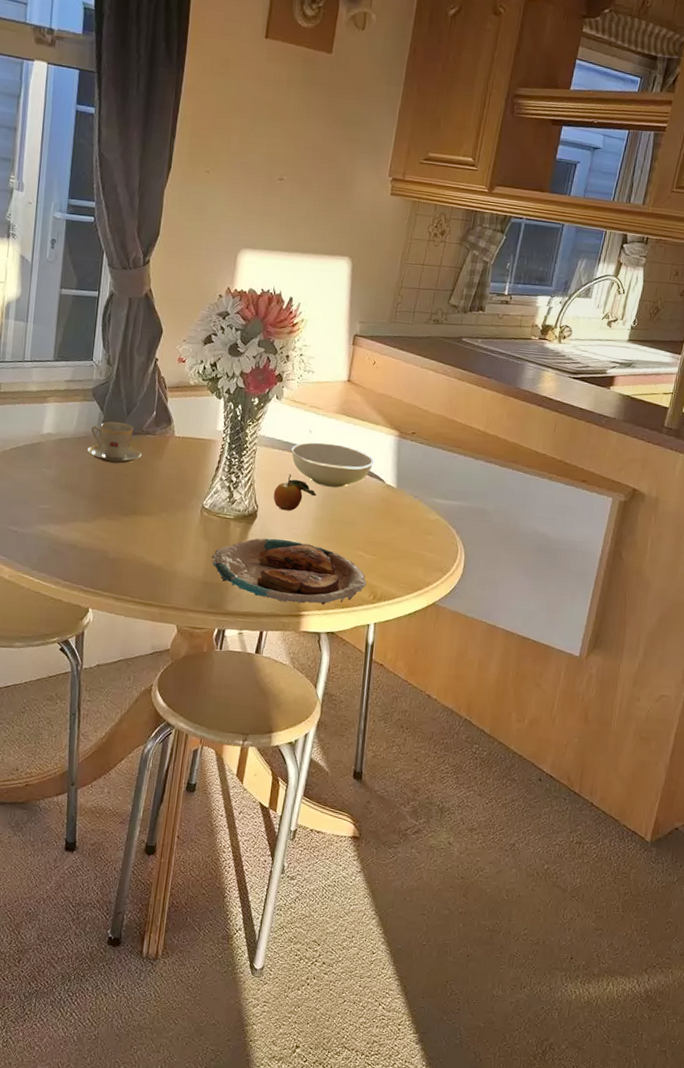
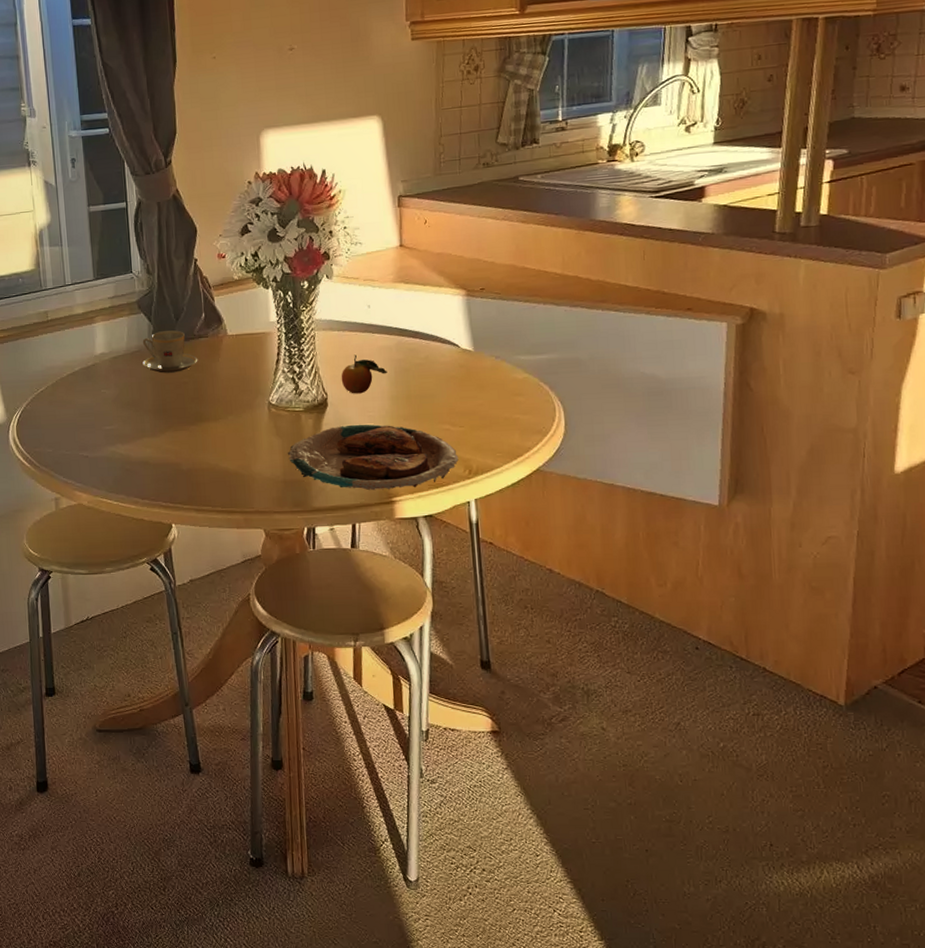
bowl: present [291,442,375,488] -> none [352,315,445,362]

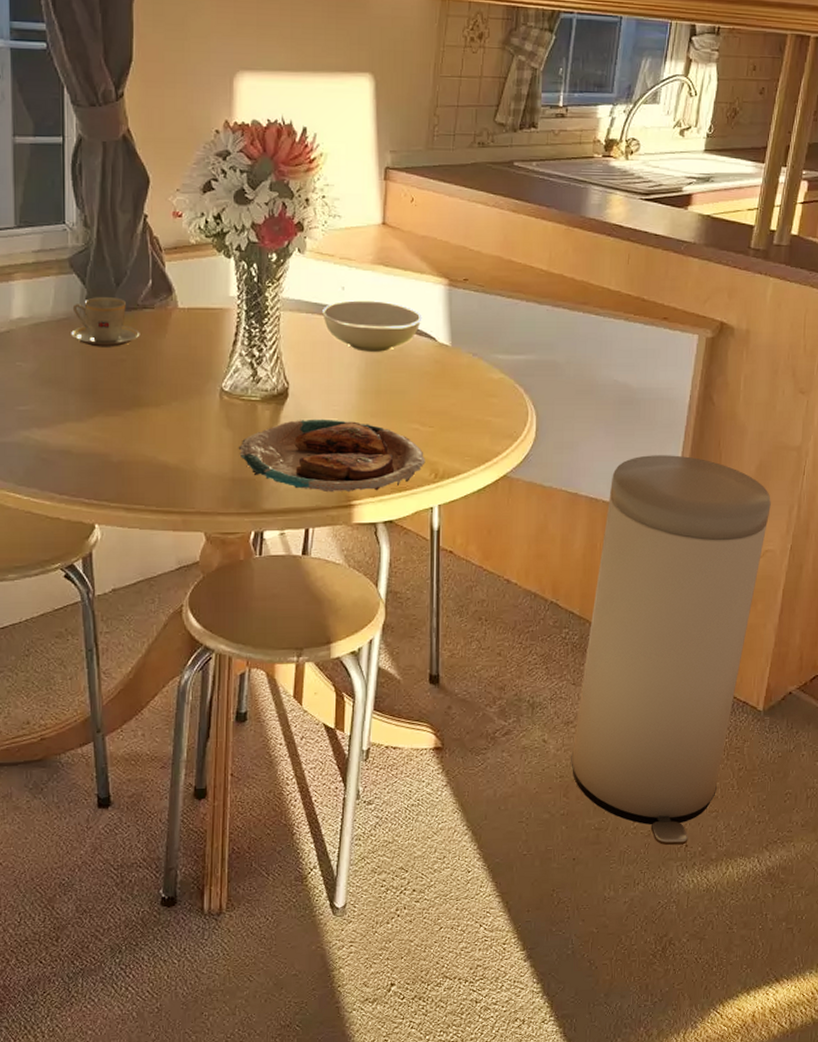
fruit: present [341,354,387,394] -> none [305,341,357,385]
bowl: none [352,315,445,362] -> present [322,300,423,352]
pedal bin: none [633,443,829,844] -> present [571,455,771,846]

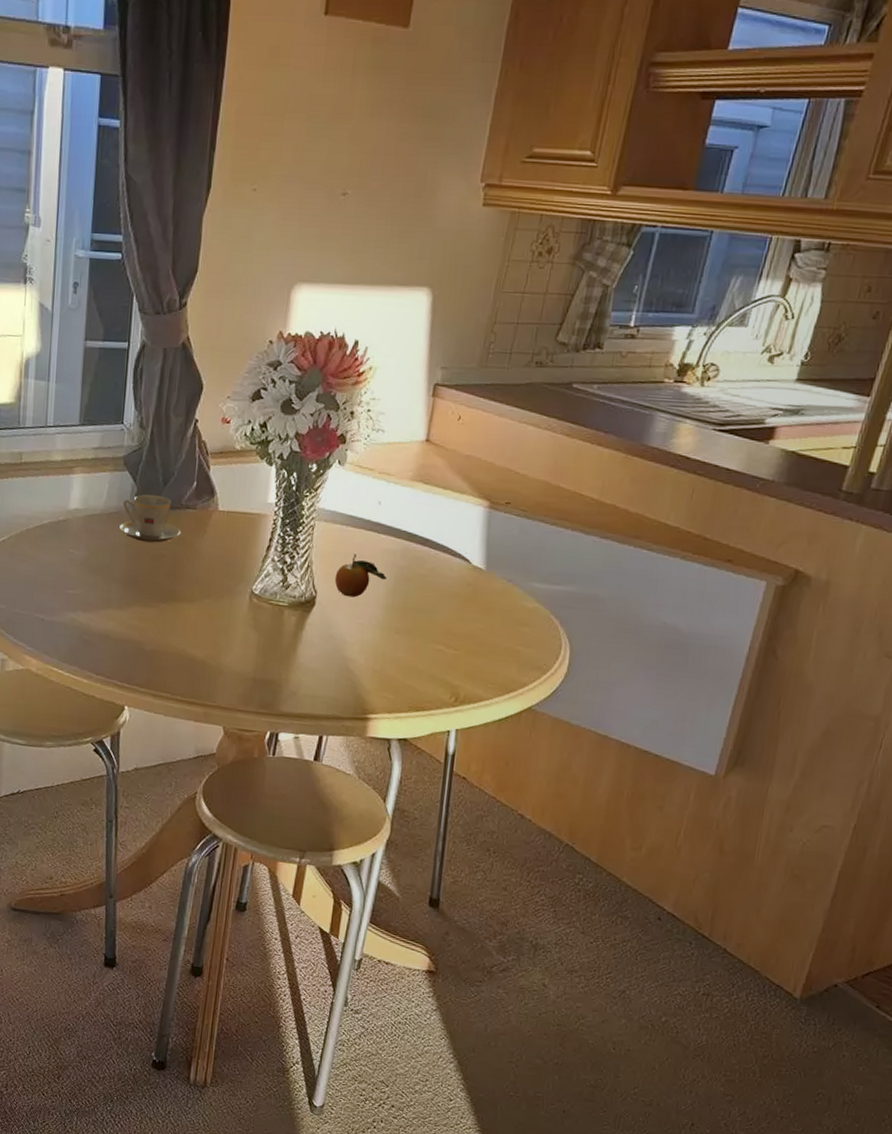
plate: present [238,419,426,493] -> none [262,628,447,708]
fruit: none [305,341,357,385] -> present [334,553,387,598]
bowl: present [322,300,423,352] -> none [356,515,459,570]
pedal bin: present [571,455,771,846] -> none [571,705,836,1123]

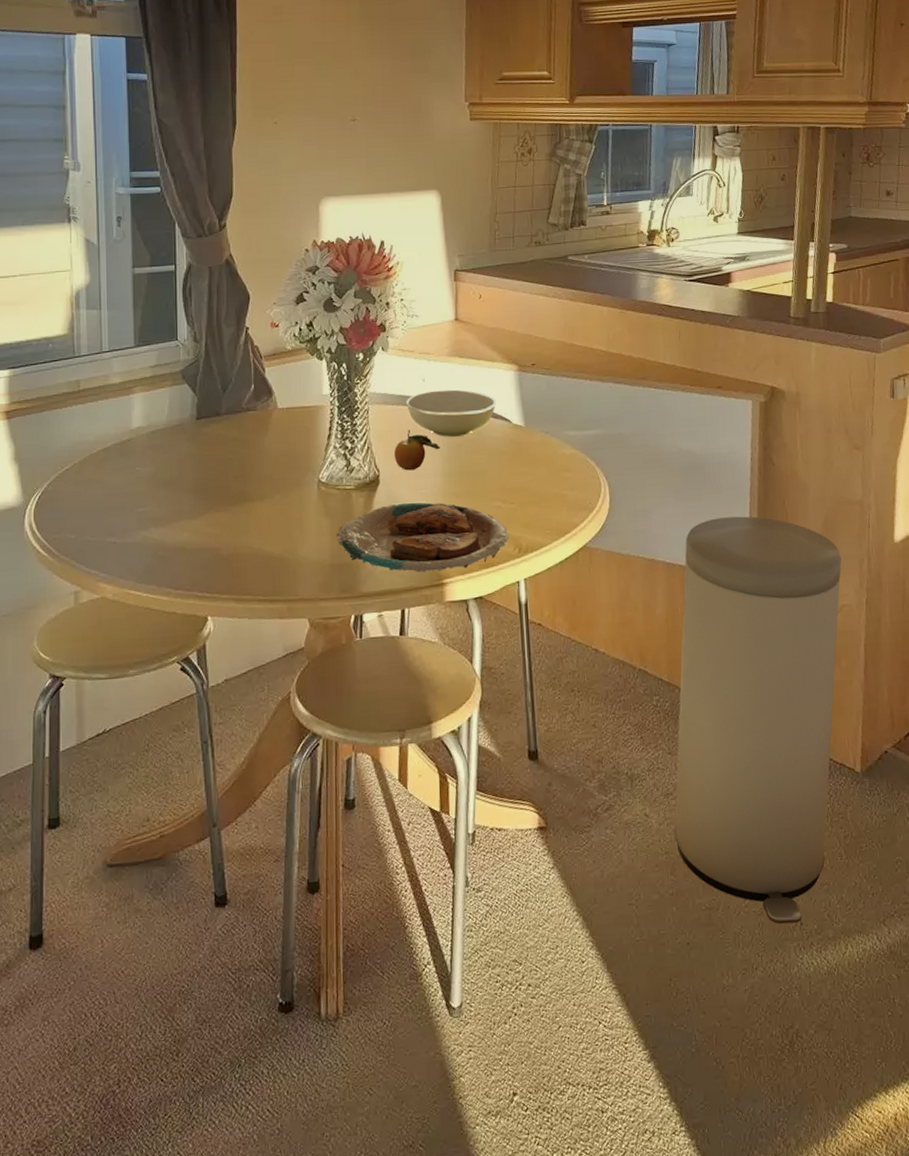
teacup: present [119,494,182,543] -> none [184,402,245,449]
plate: none [262,628,447,708] -> present [336,502,509,573]
bowl: none [356,515,459,570] -> present [406,389,497,437]
pedal bin: none [571,705,836,1123] -> present [674,516,842,924]

